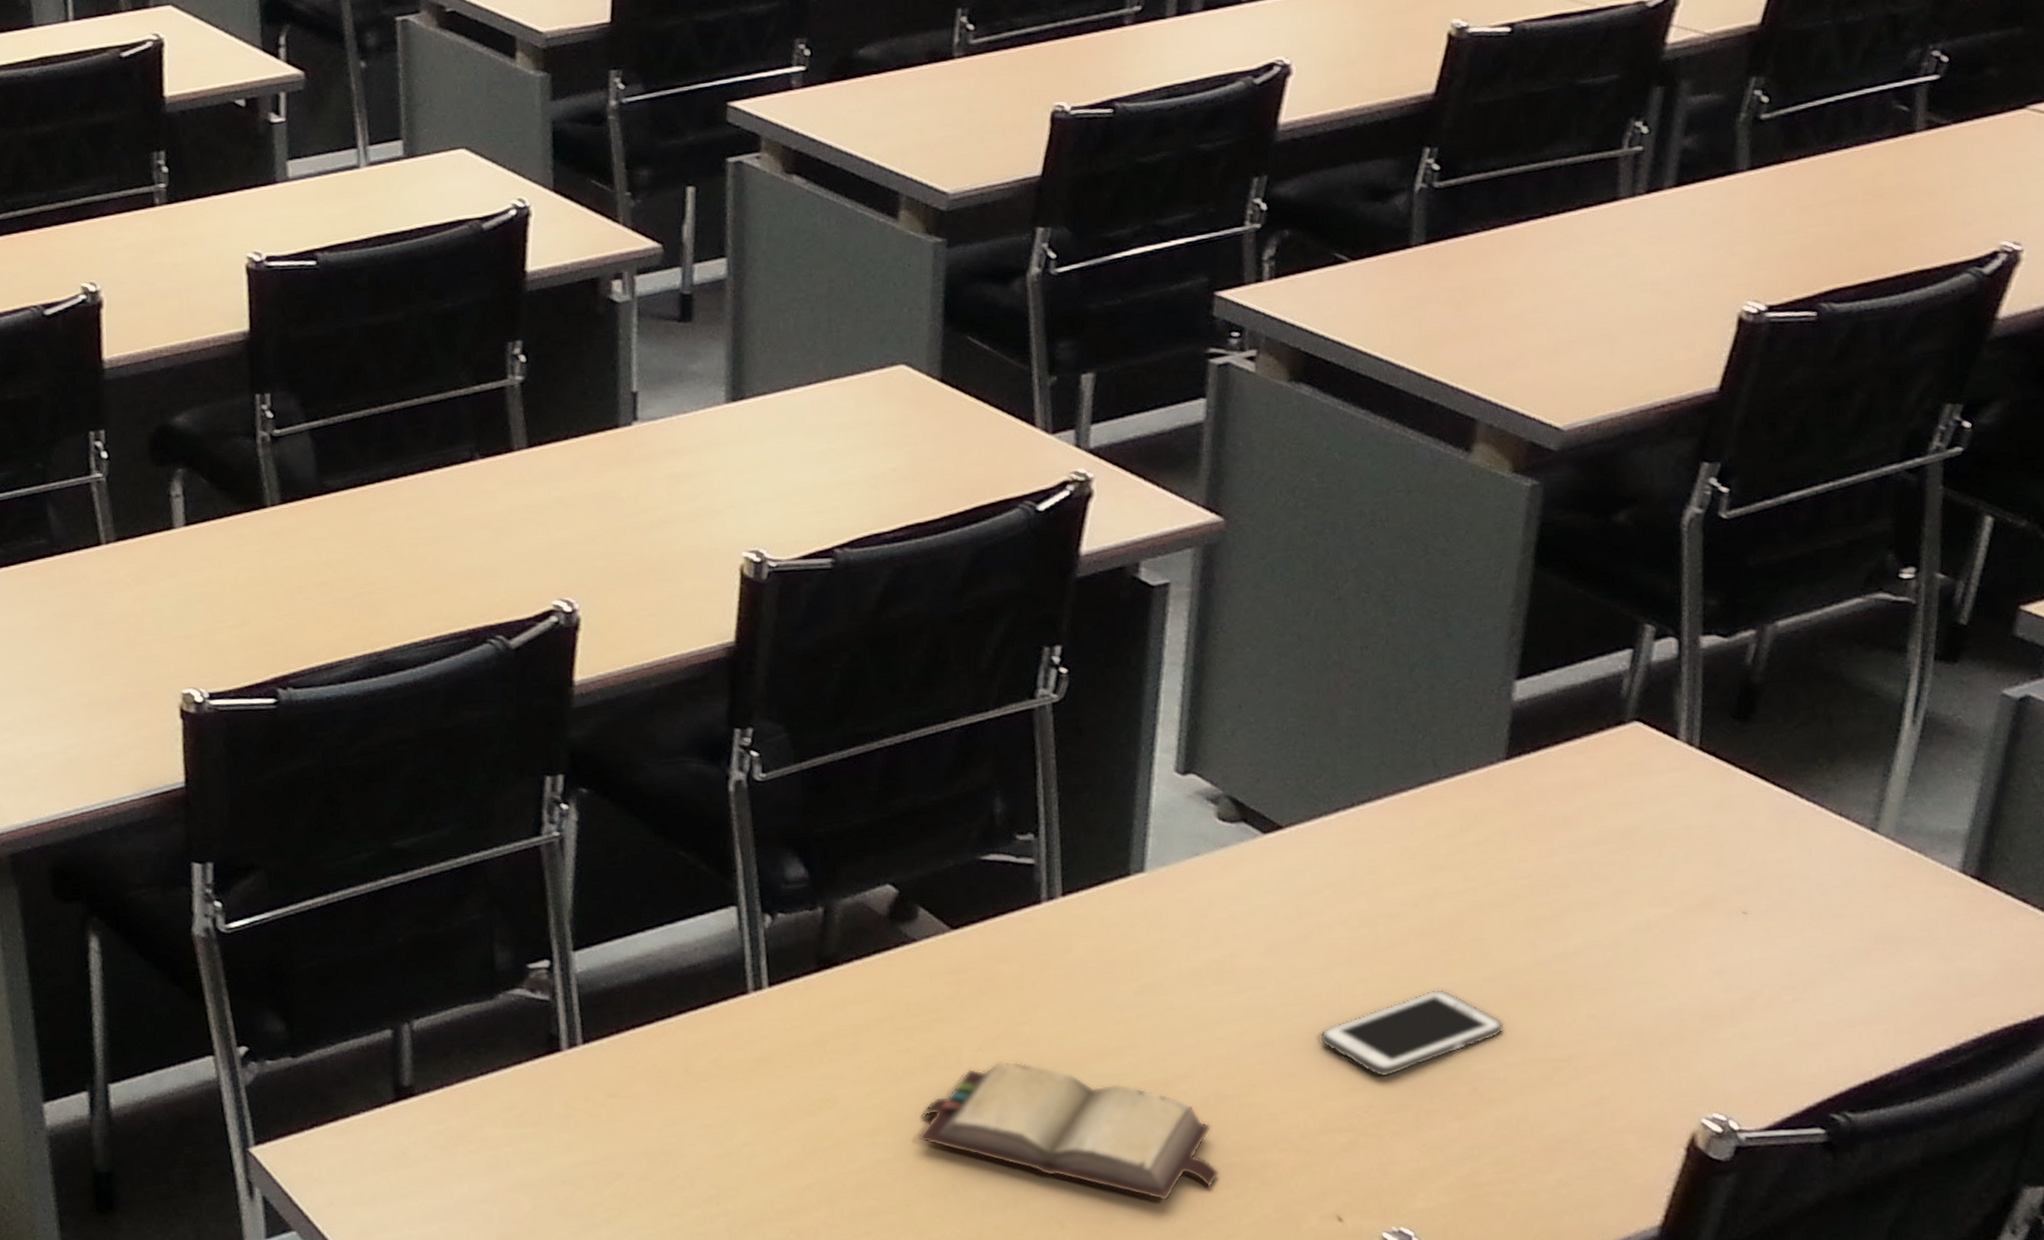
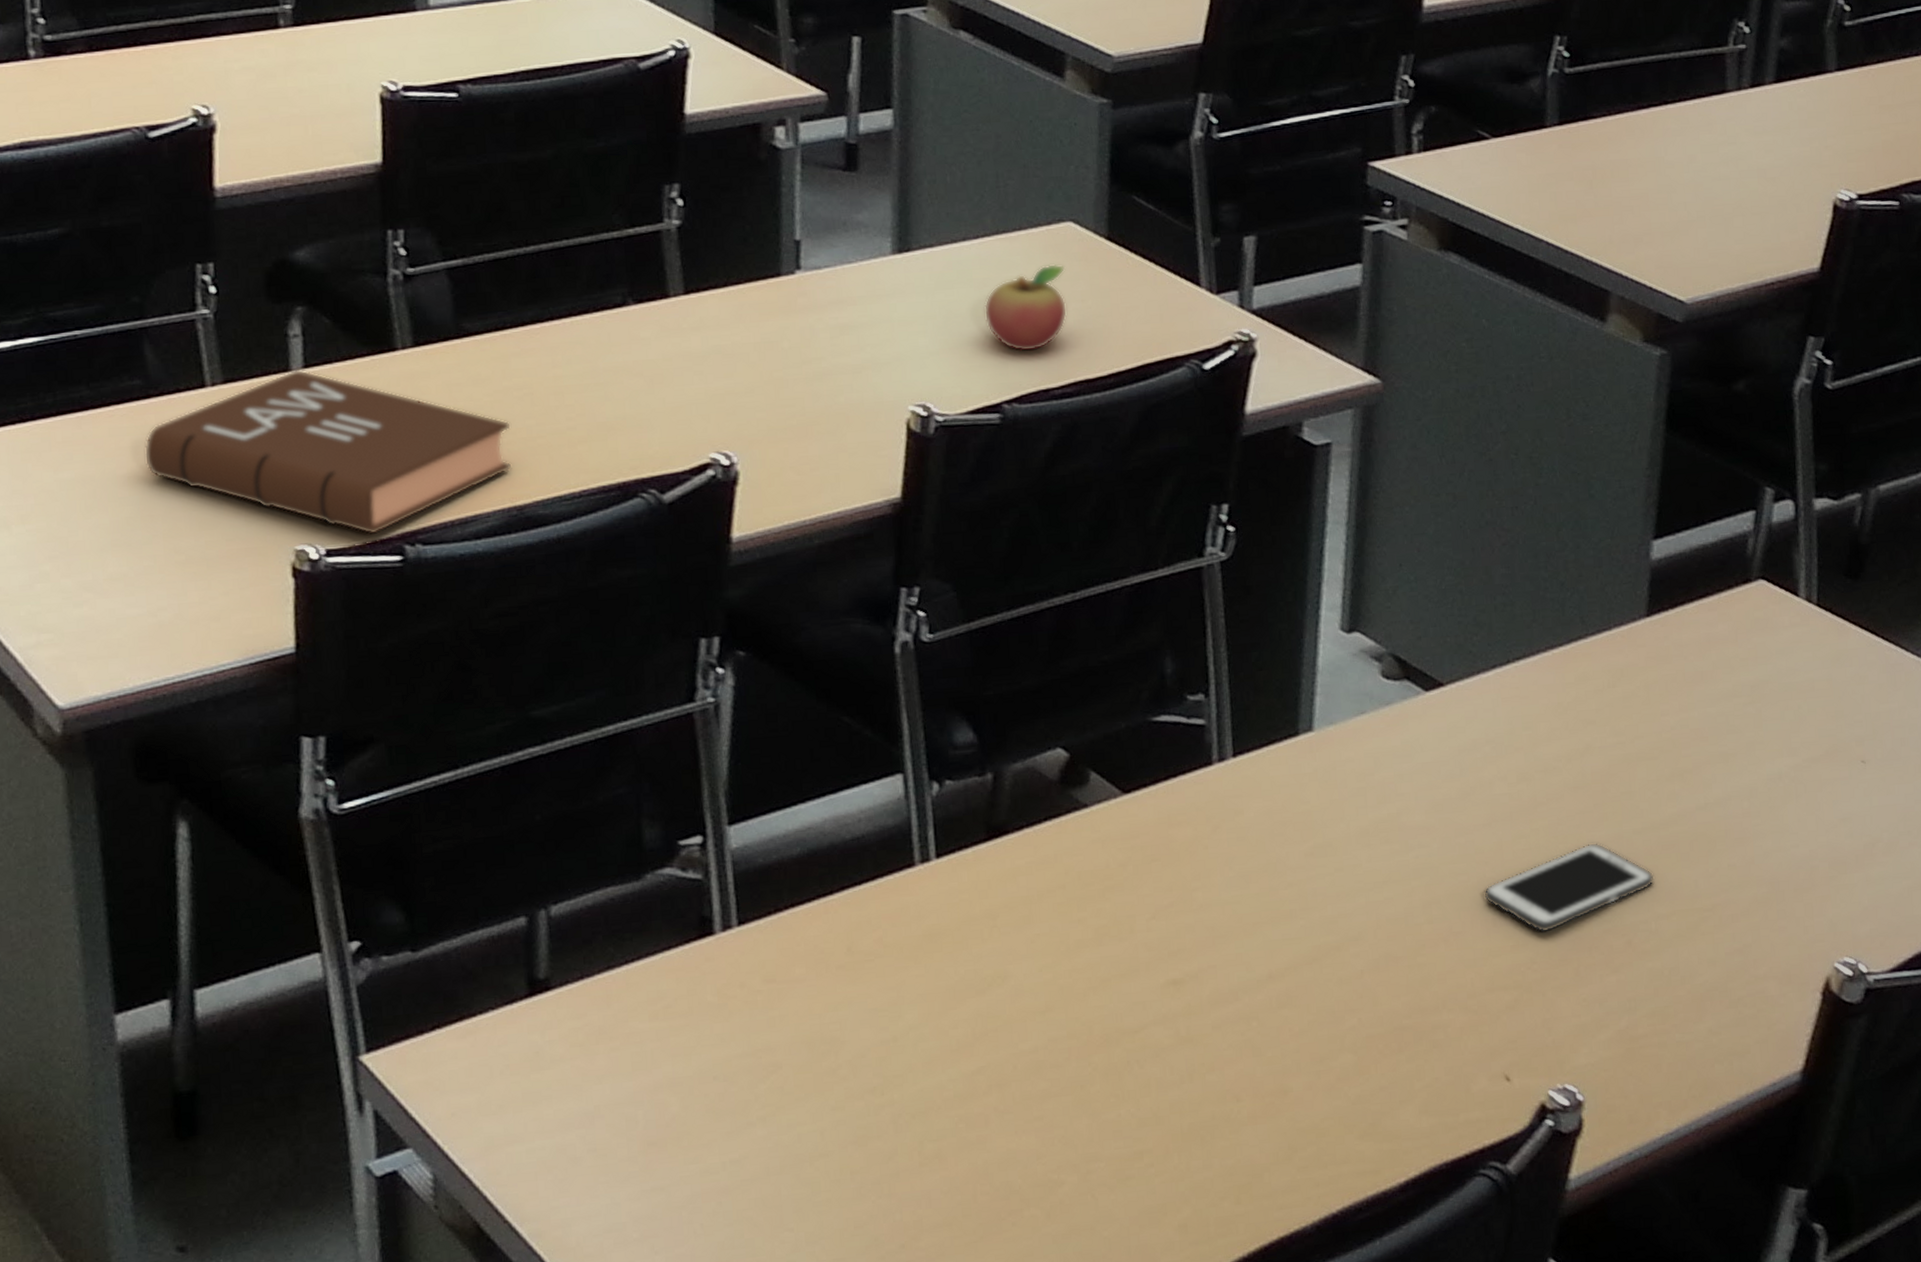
book: none [50,527,372,680] -> present [144,369,512,535]
fruit: none [816,408,900,497] -> present [984,264,1068,352]
hardback book: present [918,1060,1220,1201] -> none [1092,928,1392,1068]

